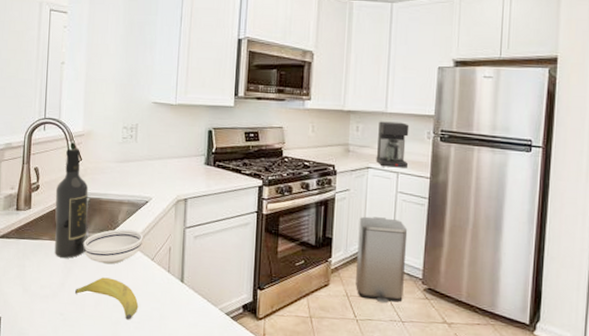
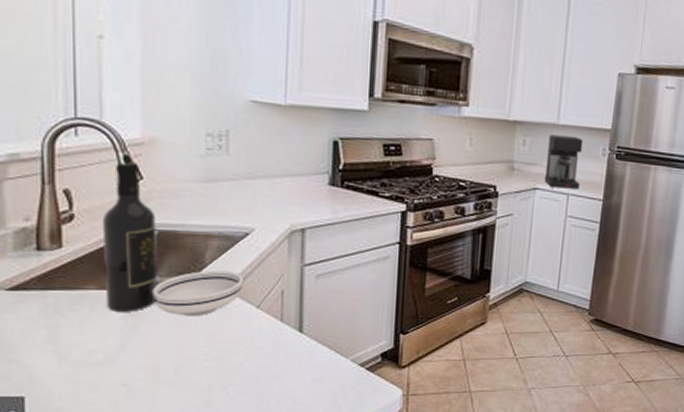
banana: present [75,277,139,320] -> none [144,333,240,384]
pedal bin: present [356,216,408,304] -> none [516,244,576,339]

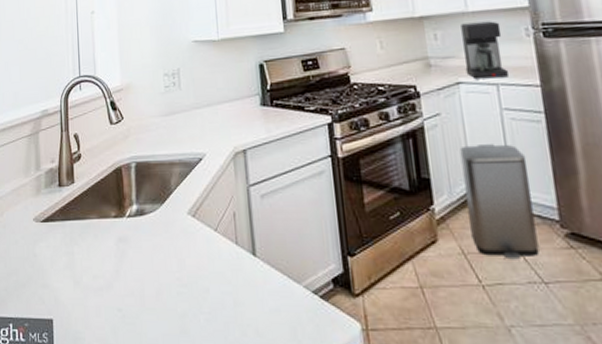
wine bottle: present [102,162,158,312] -> none [98,106,139,238]
bowl: present [153,270,244,317] -> none [135,195,203,241]
pedal bin: none [516,244,576,339] -> present [460,144,539,260]

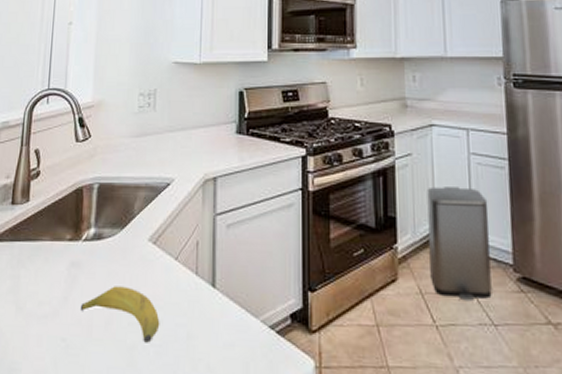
banana: none [132,258,207,311] -> present [81,286,160,343]
coffee maker: present [460,21,508,80] -> none [439,68,478,123]

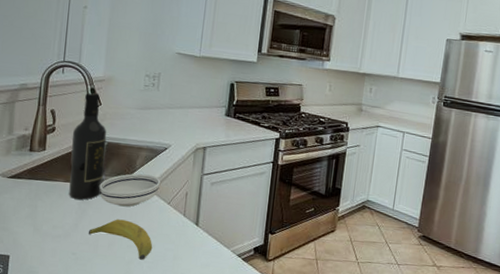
wine bottle: none [56,123,99,263] -> present [69,93,107,200]
bowl: none [91,221,165,268] -> present [99,173,161,207]
pedal bin: present [427,186,492,302] -> none [359,170,409,249]

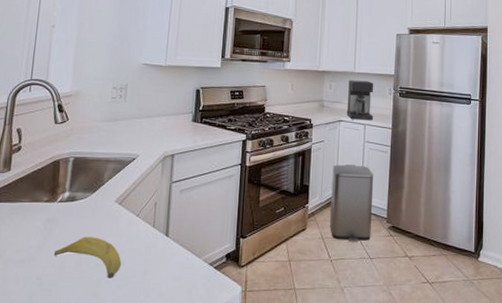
wine bottle: present [69,93,107,200] -> none [34,109,74,219]
bowl: present [99,173,161,207] -> none [65,187,129,223]
pedal bin: none [359,170,409,249] -> present [330,164,374,243]
coffee maker: none [385,84,417,129] -> present [346,80,374,121]

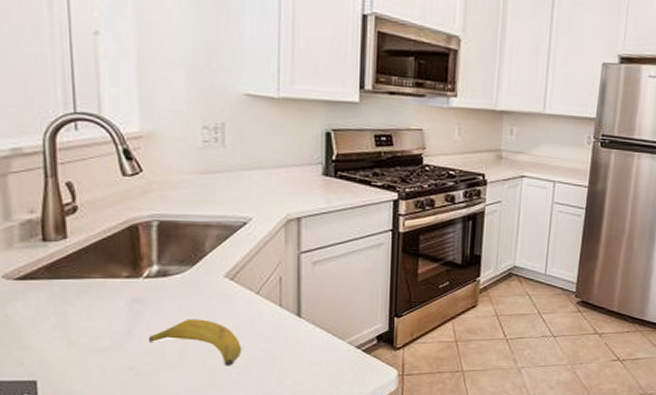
pedal bin: present [330,164,374,243] -> none [506,230,563,320]
coffee maker: present [346,80,374,121] -> none [531,123,569,177]

